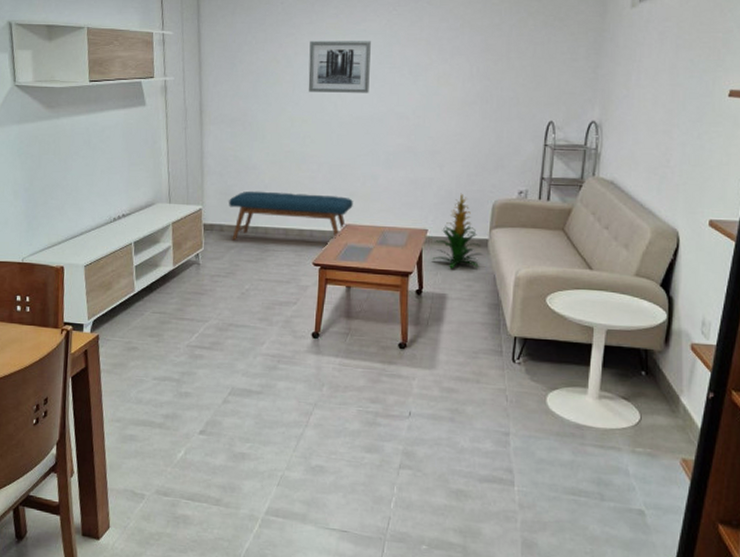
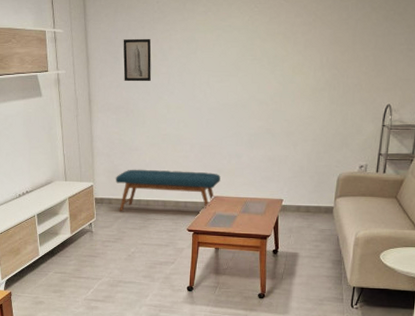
wall art: none [241,42,274,91] -> present [123,38,152,82]
wall art: present [308,40,371,93] -> none [181,36,235,82]
indoor plant: present [433,193,483,269] -> none [287,168,329,232]

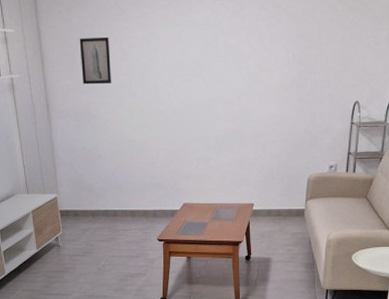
bench: present [116,169,220,212] -> none [80,178,189,224]

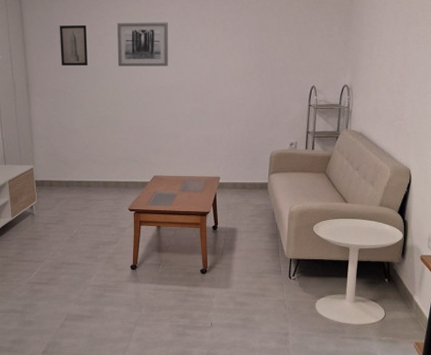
wall art: none [142,32,198,83] -> present [117,22,168,66]

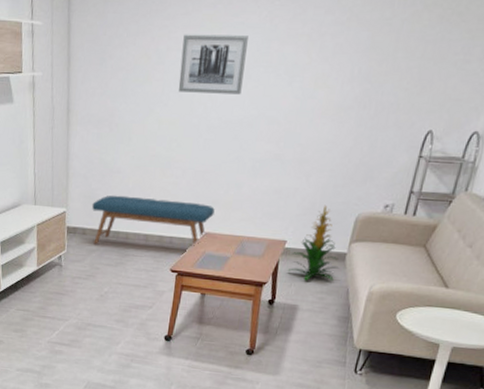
bench: none [56,151,159,194] -> present [92,195,215,246]
wall art: present [59,24,88,66] -> none [110,35,146,90]
indoor plant: none [225,146,264,208] -> present [289,204,340,281]

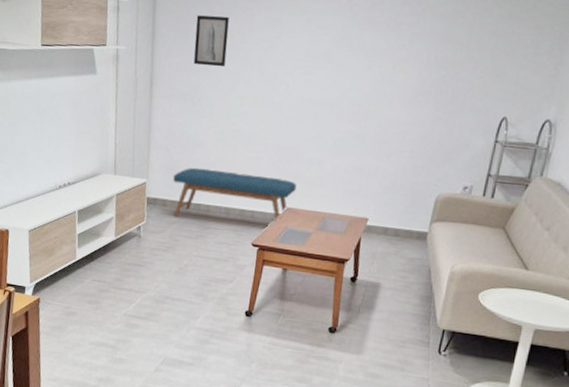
wall art: none [110,35,146,90] -> present [193,15,229,67]
wall art: present [178,34,248,95] -> none [260,16,329,76]
indoor plant: present [289,204,340,281] -> none [371,184,421,259]

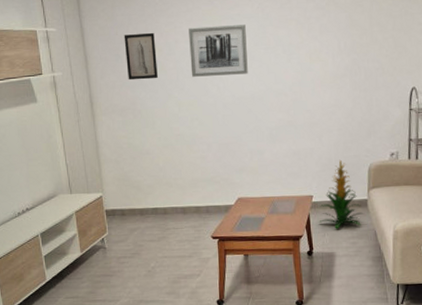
bench: present [173,167,297,221] -> none [127,172,243,223]
wall art: none [260,16,329,76] -> present [189,24,248,77]
indoor plant: none [371,184,421,259] -> present [320,159,364,229]

